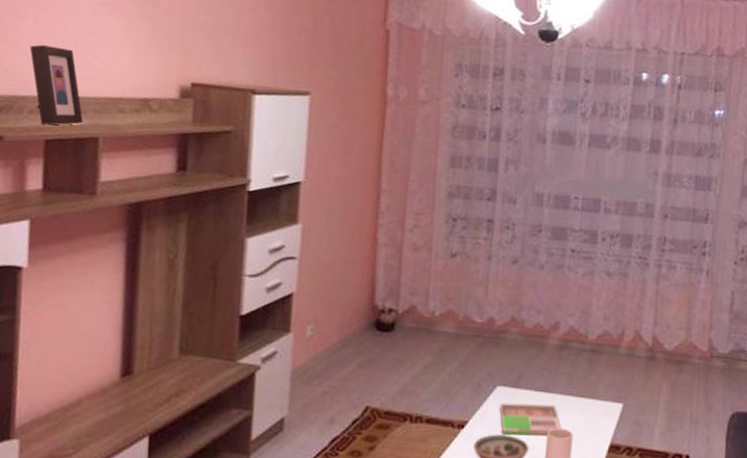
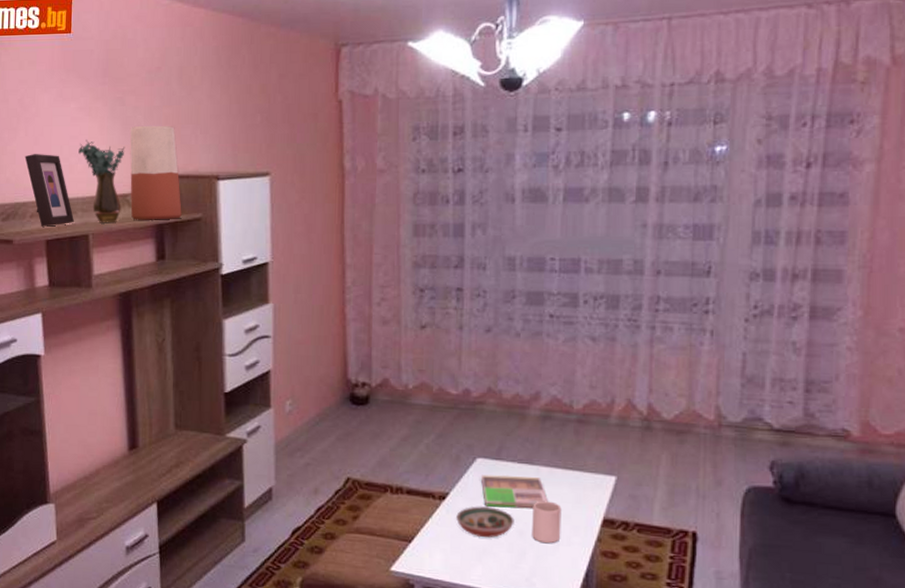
vase: none [96,36,153,127] -> present [78,139,125,222]
vase: none [152,29,212,130] -> present [129,125,182,220]

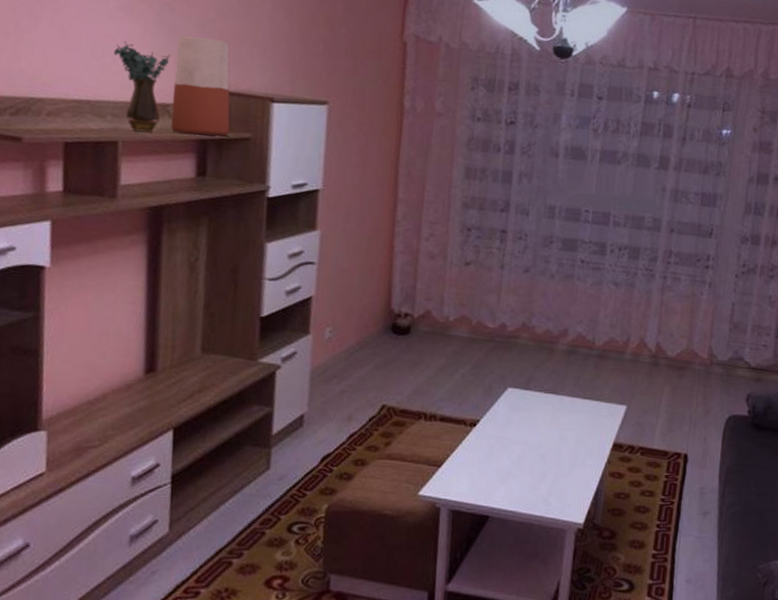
picture frame: present [25,154,74,227] -> none [46,47,102,128]
decorative bowl: present [456,506,514,537] -> none [485,432,537,461]
magazine: present [481,474,548,509] -> none [510,403,568,435]
mug: present [532,500,562,544] -> none [551,427,579,467]

